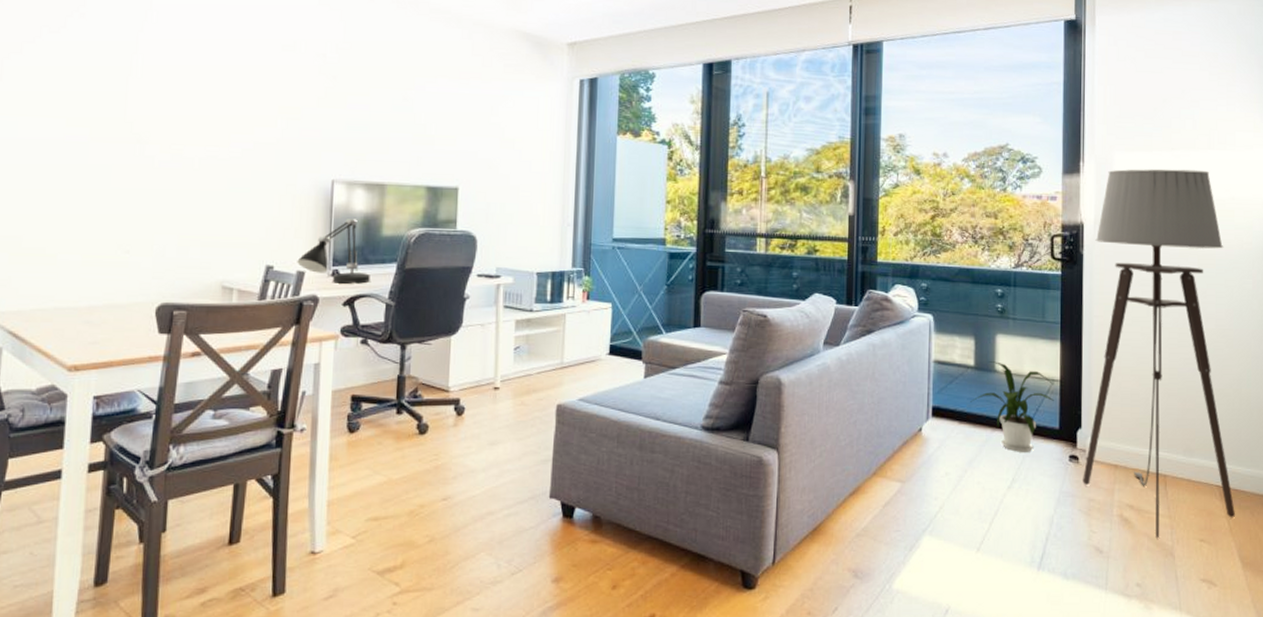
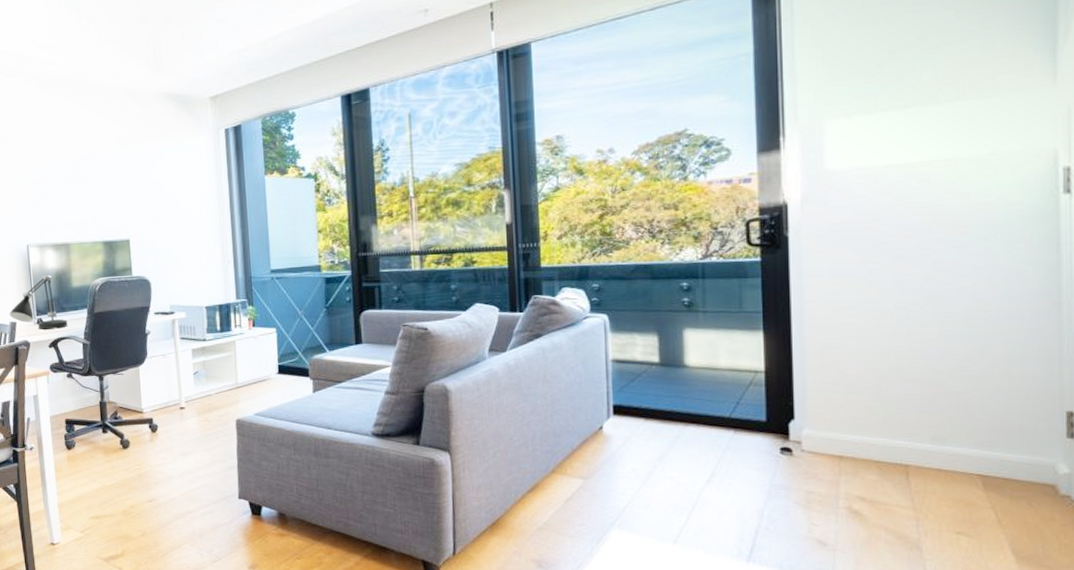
house plant: present [970,361,1055,452] -> none [657,356,759,446]
floor lamp: present [1083,169,1235,539] -> none [798,126,1005,531]

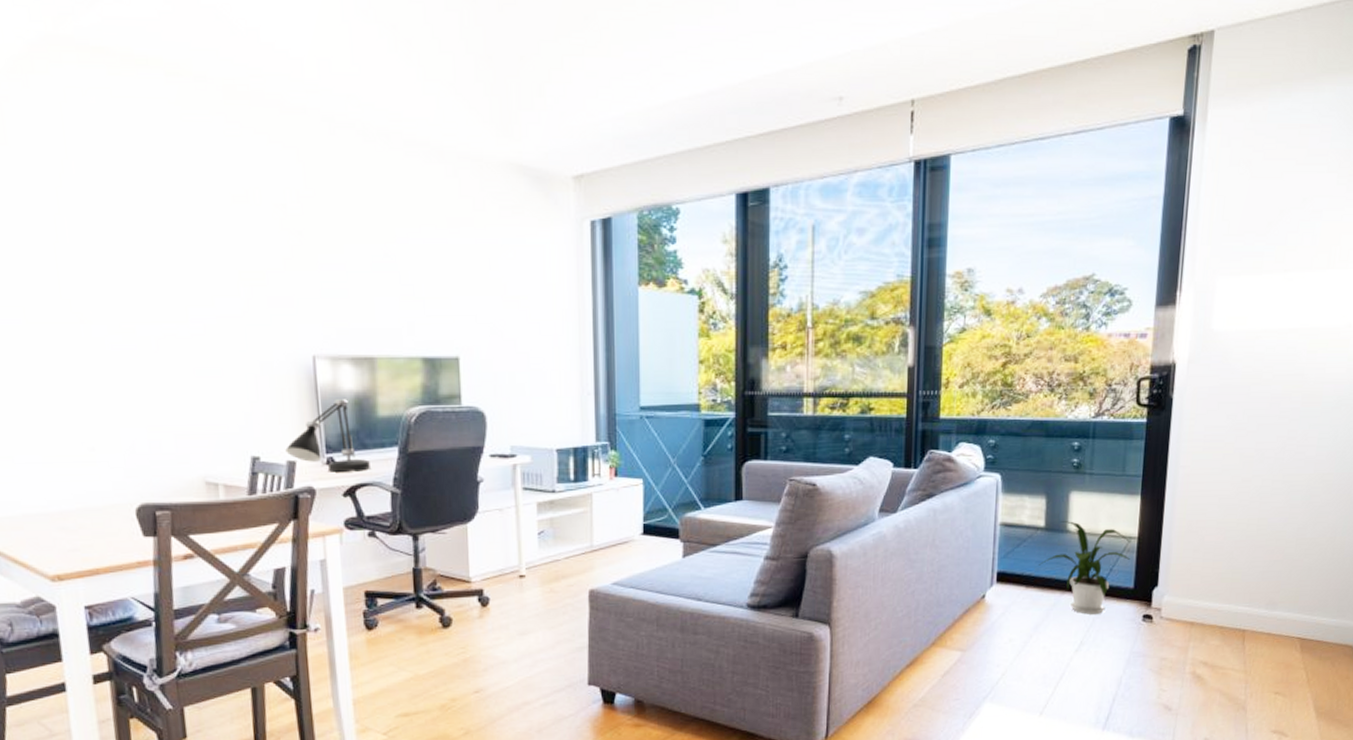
house plant: none [657,356,759,446] -> present [1039,521,1132,614]

